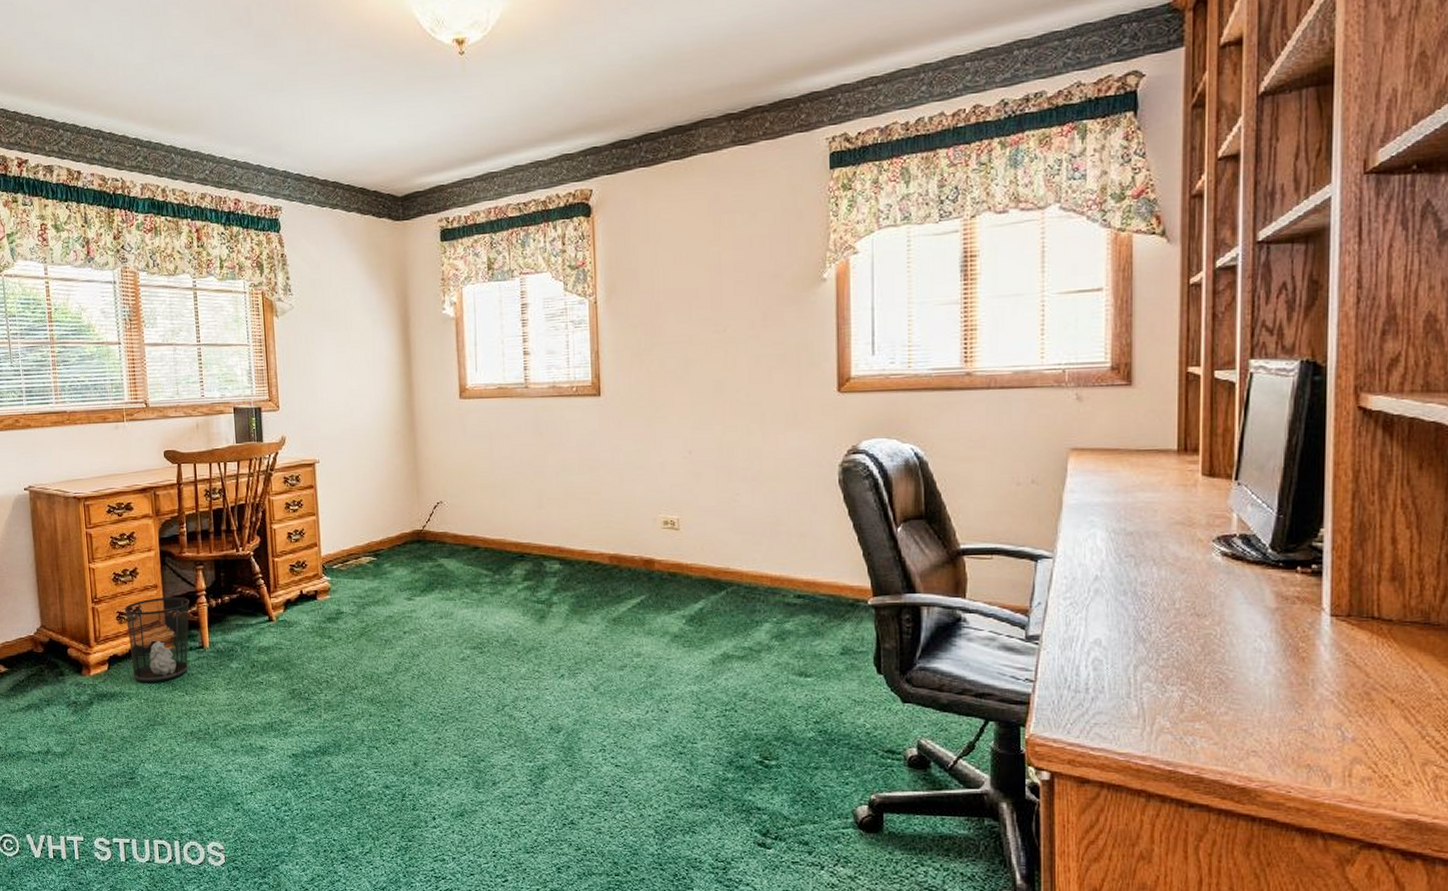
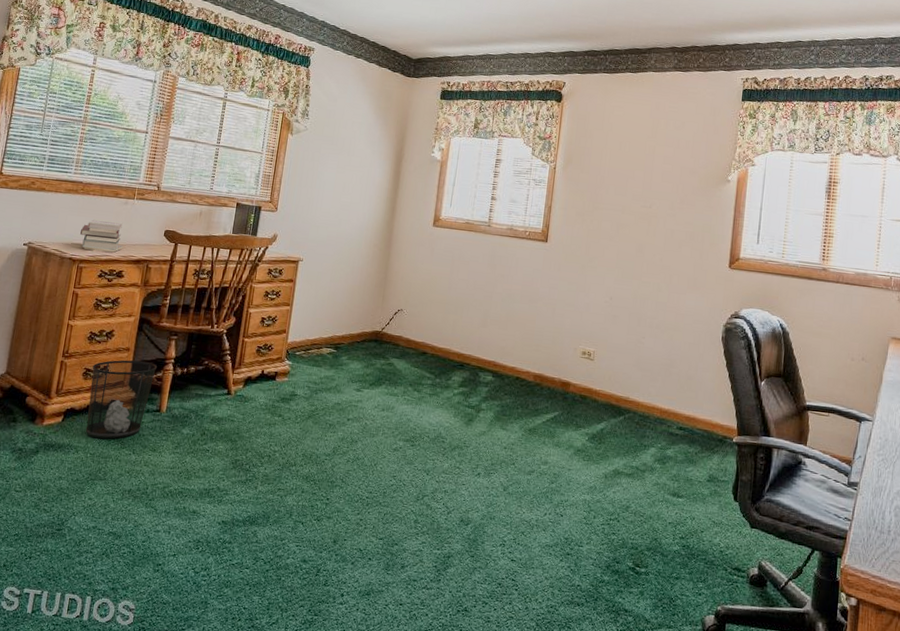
books: none [78,449,125,485] -> present [80,219,124,253]

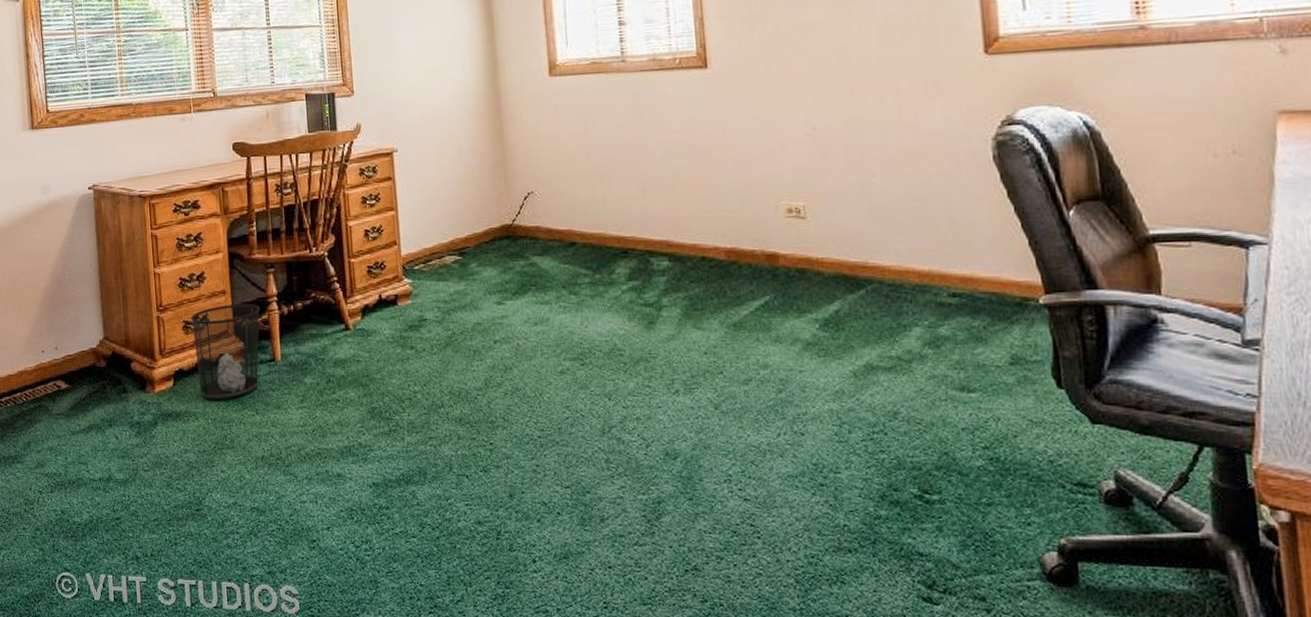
books: present [80,219,124,253] -> none [143,143,192,182]

